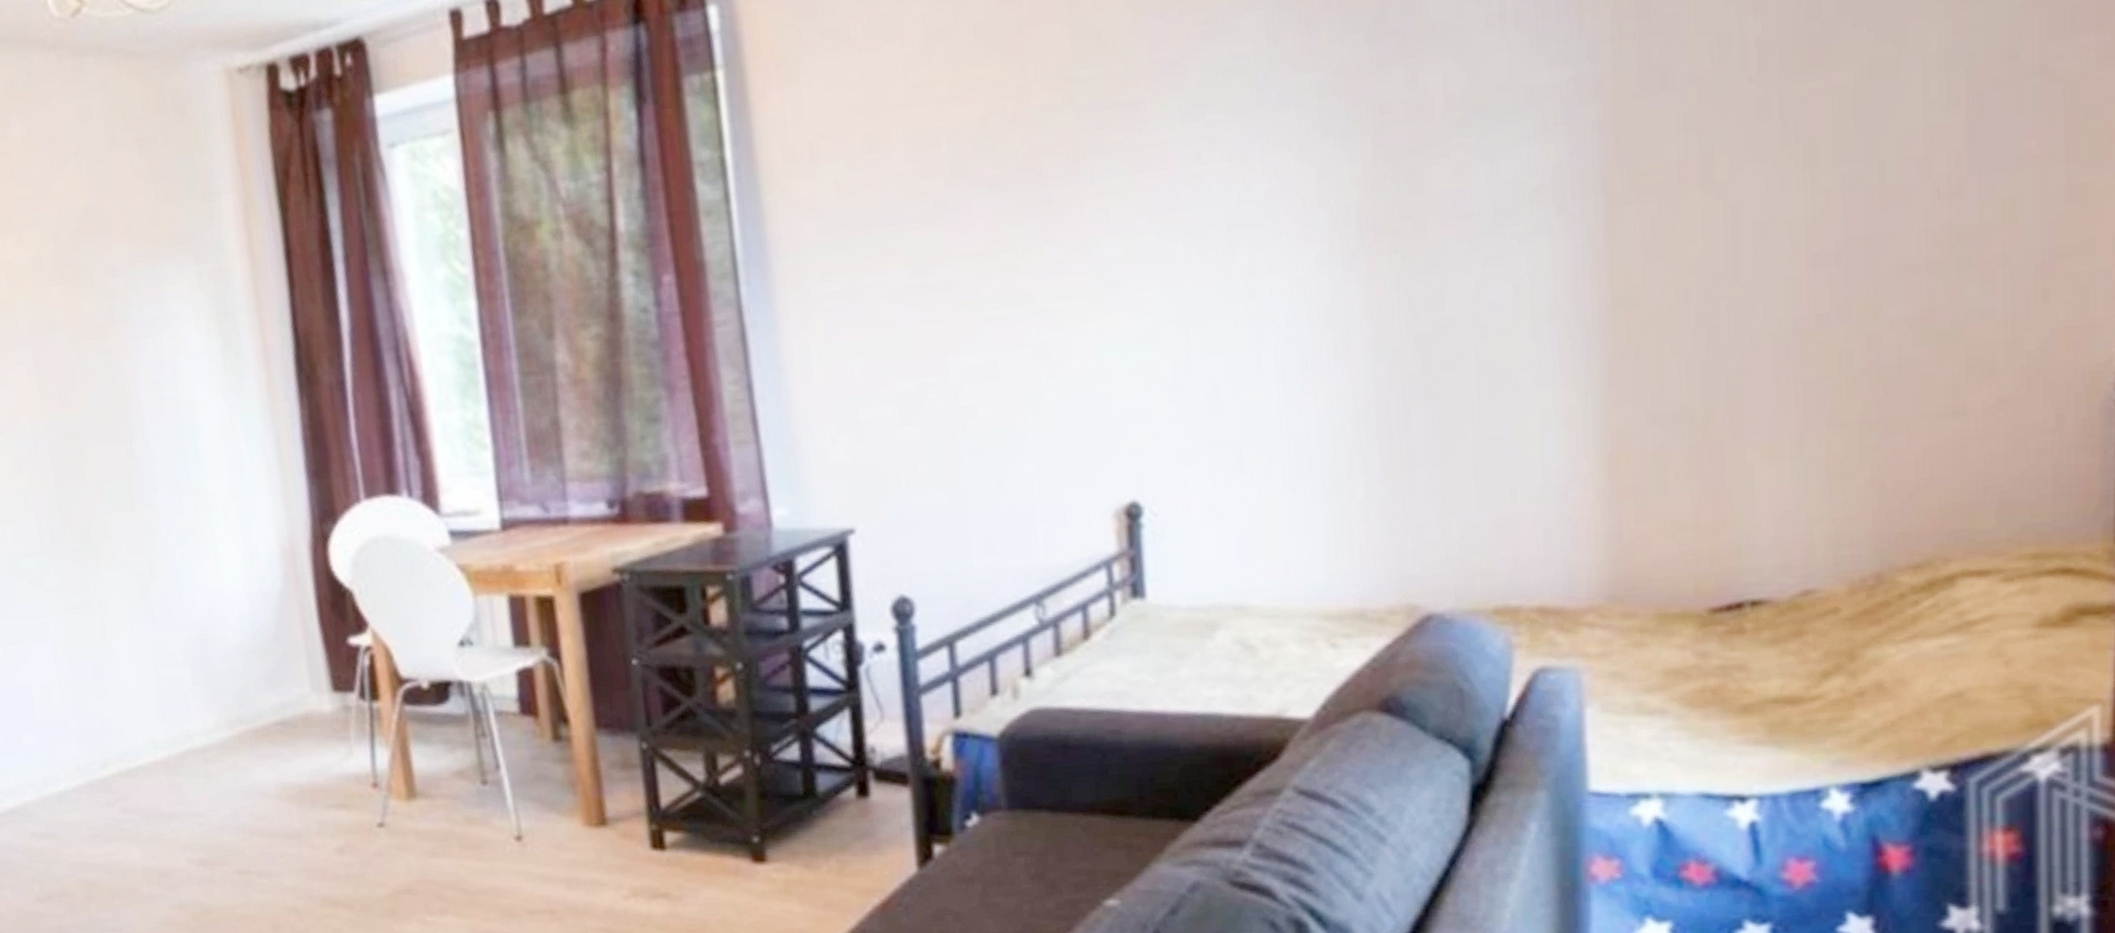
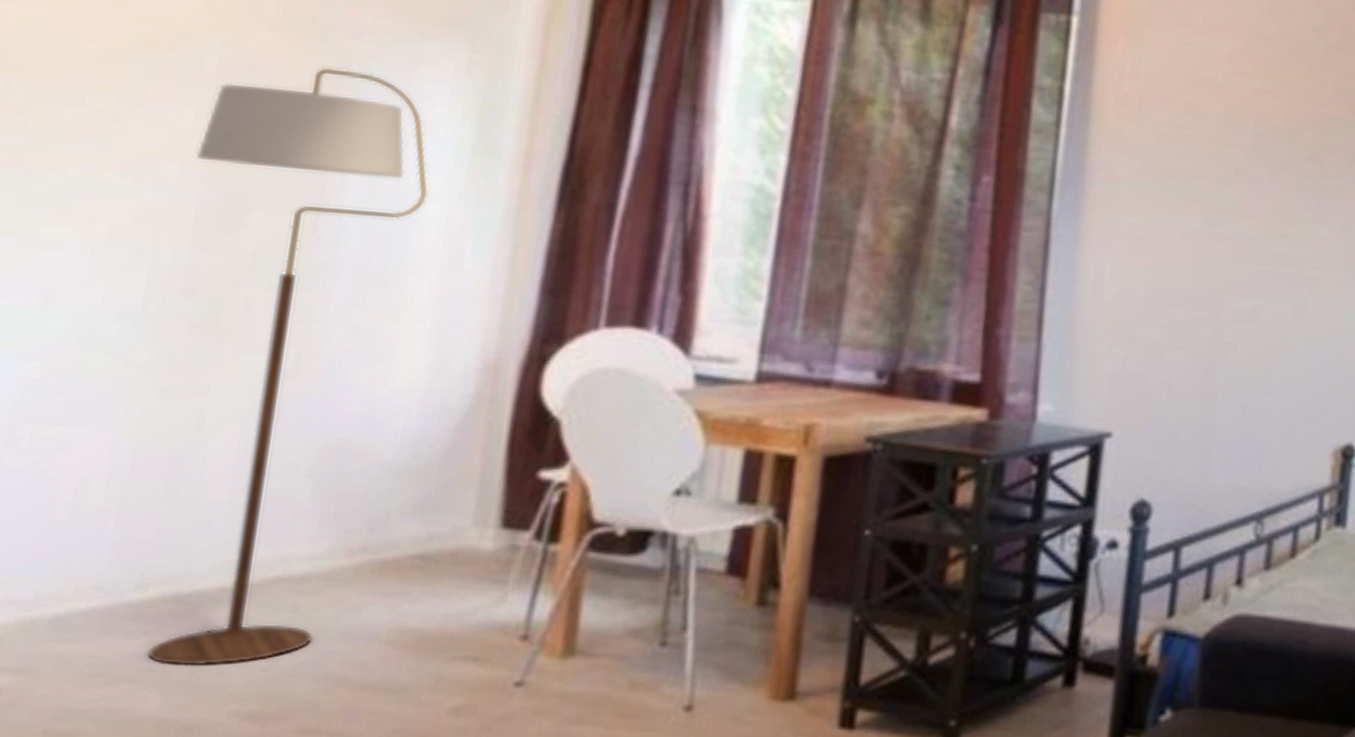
floor lamp: none [34,305,226,826] -> present [146,67,429,666]

